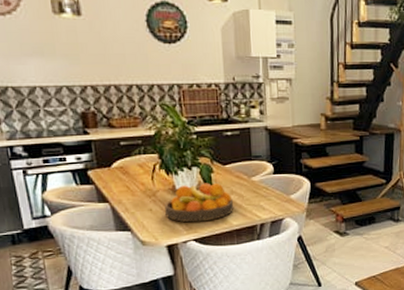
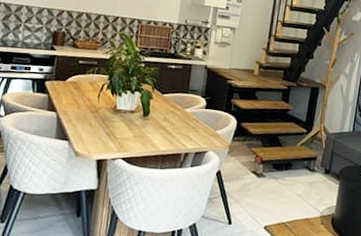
fruit bowl: present [165,183,234,223] -> none [102,106,165,143]

